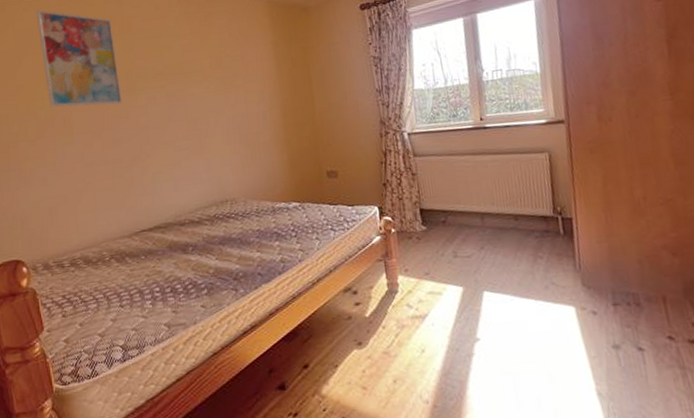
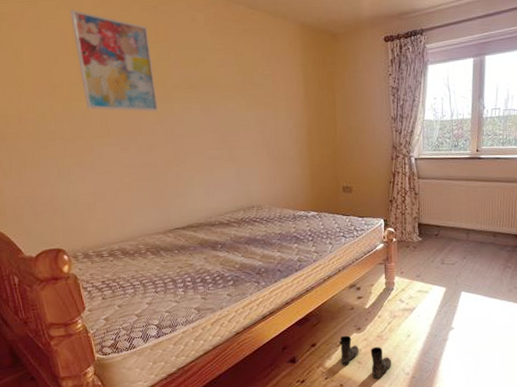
boots: none [337,352,406,409] -> present [339,335,392,378]

